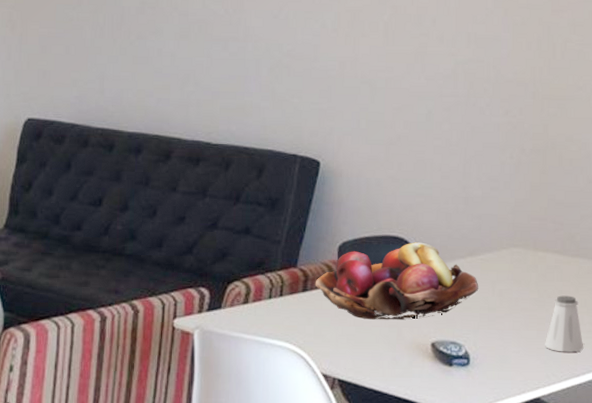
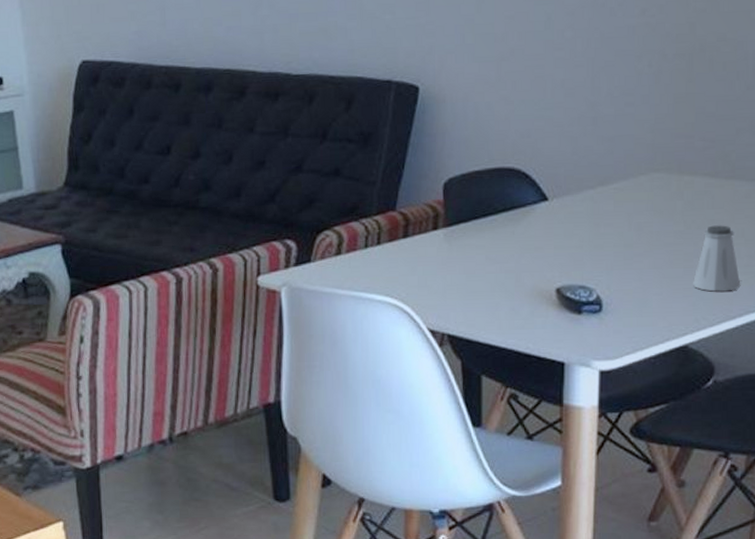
fruit basket: present [315,242,479,320] -> none [417,173,612,266]

